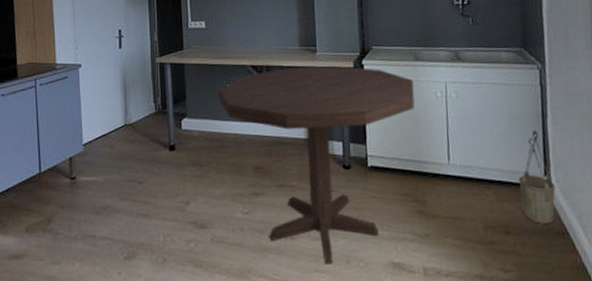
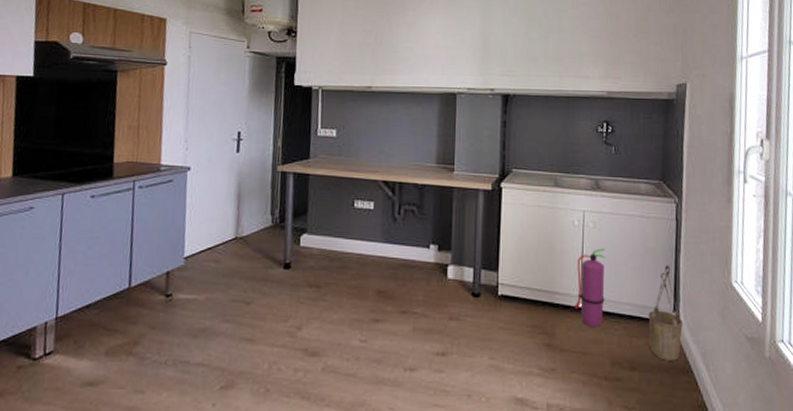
dining table: present [217,66,415,264] -> none [343,186,551,399]
fire extinguisher: none [442,117,474,194] -> present [575,248,606,328]

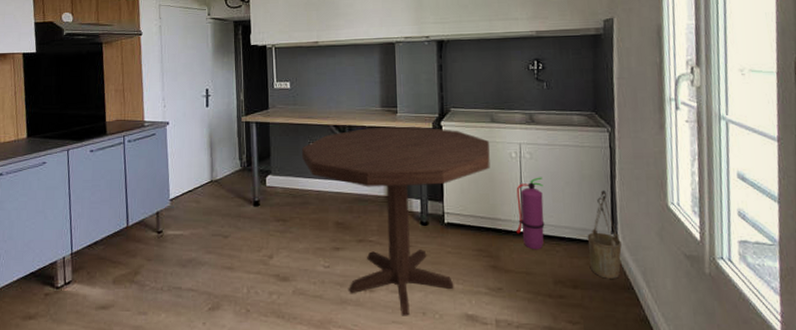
dining table: none [343,186,551,399] -> present [301,127,490,316]

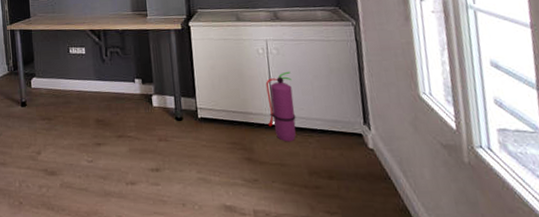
dining table: present [301,127,490,316] -> none [61,28,239,207]
bucket: present [587,190,622,279] -> none [339,82,376,169]

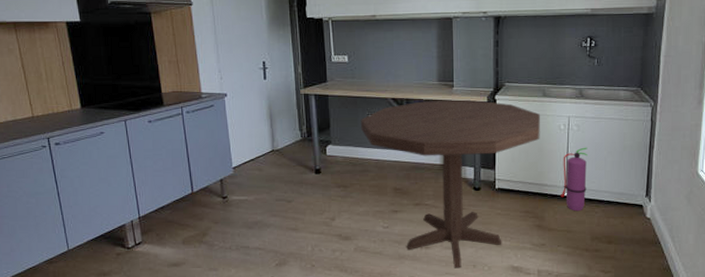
dining table: none [61,28,239,207] -> present [360,100,540,268]

